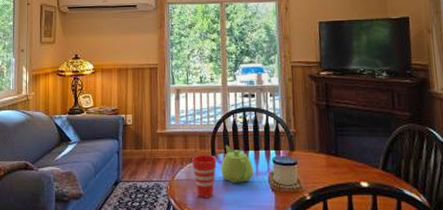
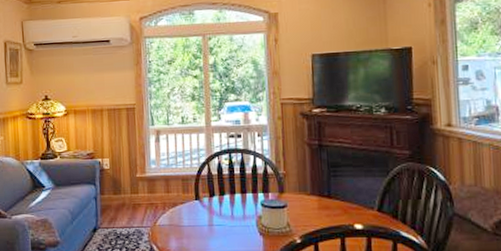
cup: present [192,154,217,198] -> none [175,198,201,244]
teapot: present [221,145,254,184] -> none [205,188,241,229]

